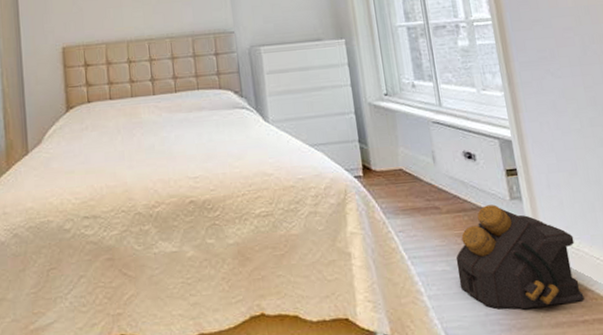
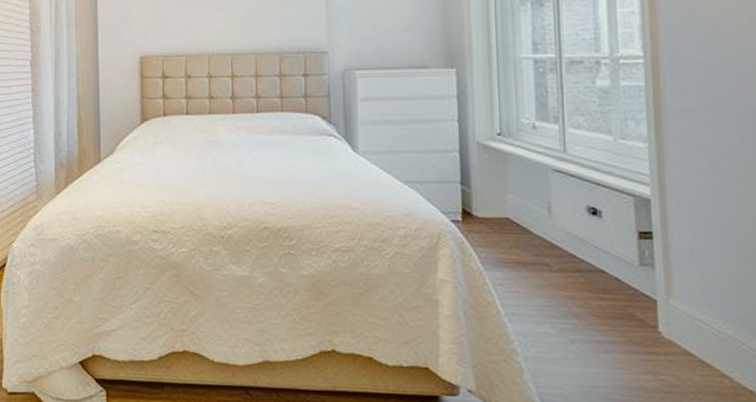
backpack: present [455,204,584,310] -> none [563,268,719,388]

